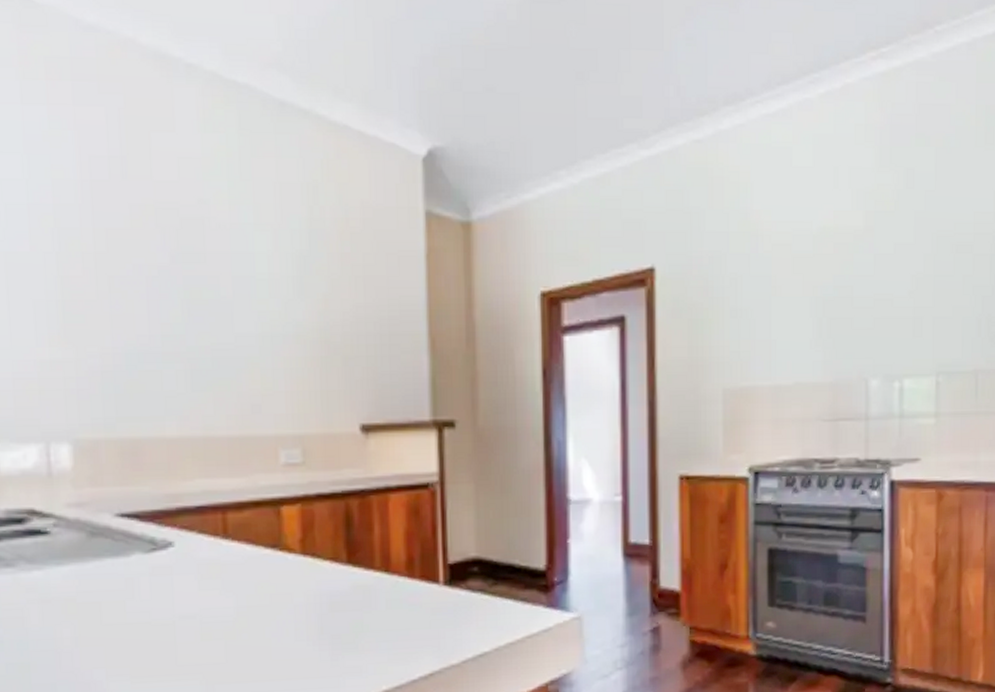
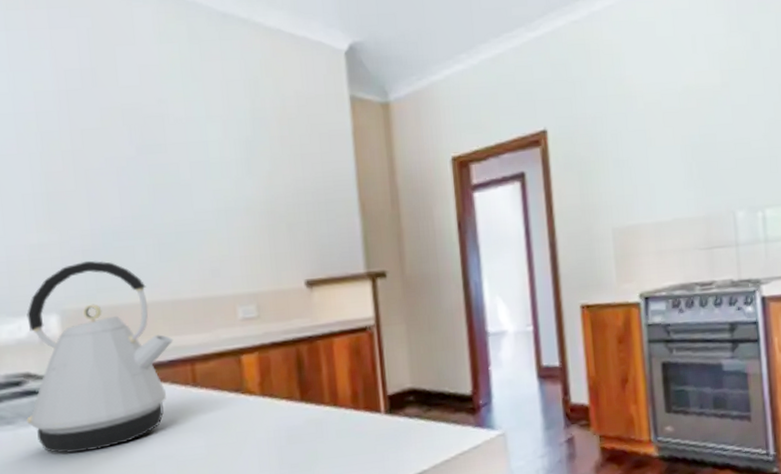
kettle: none [29,383,203,605] -> present [26,260,174,454]

